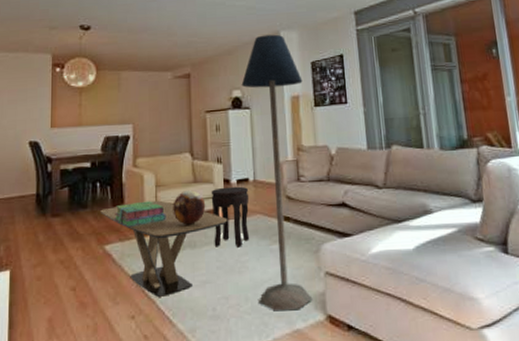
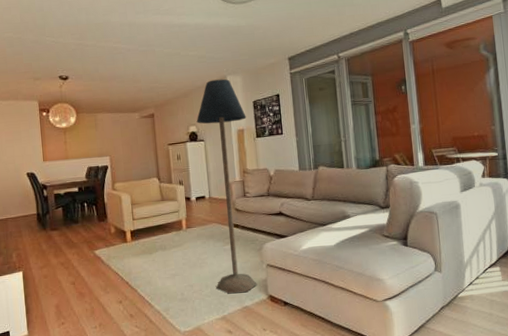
coffee table: present [100,200,228,297] -> none [89,215,190,287]
stack of books: present [115,201,166,227] -> none [100,216,142,236]
decorative sphere: present [173,190,206,225] -> none [146,206,172,233]
side table: present [211,186,250,248] -> none [175,202,208,249]

